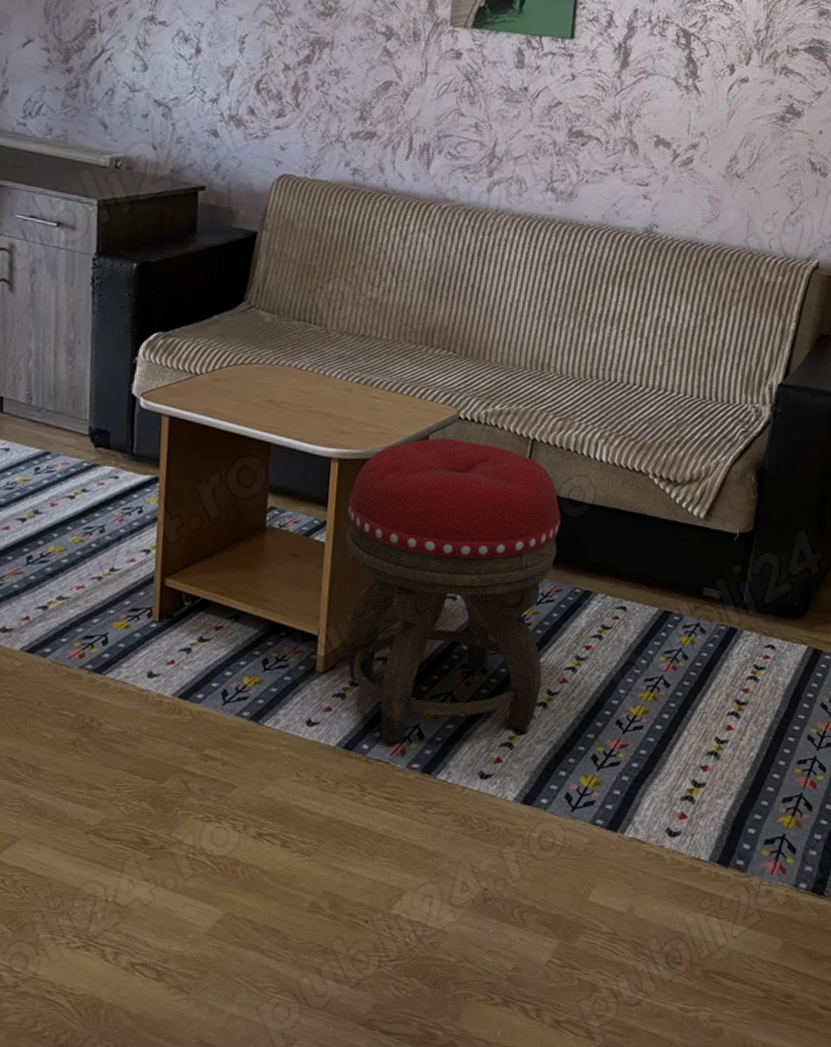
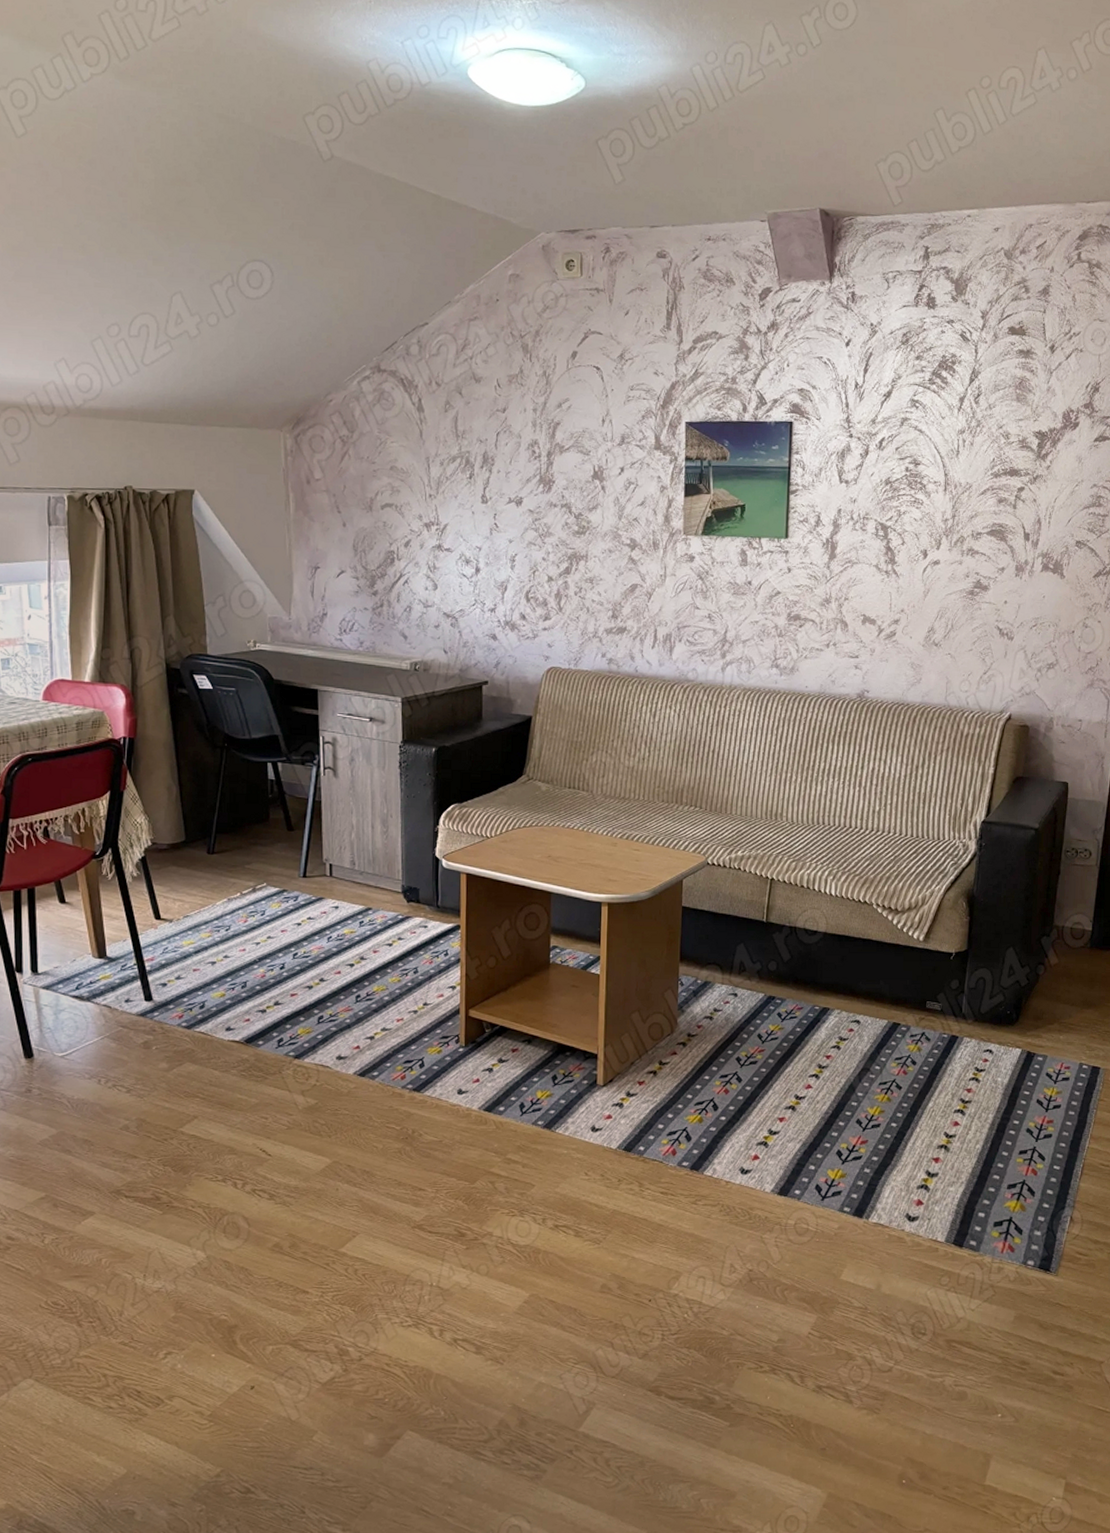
footstool: present [345,438,561,743] -> none [616,882,799,1145]

